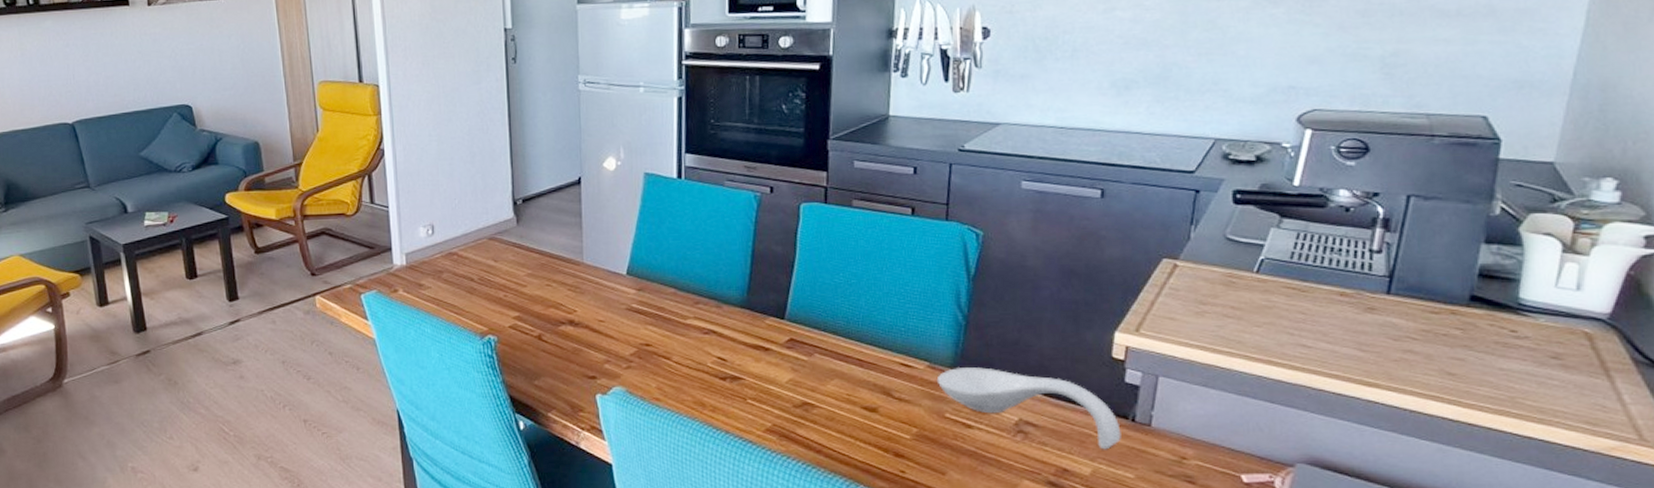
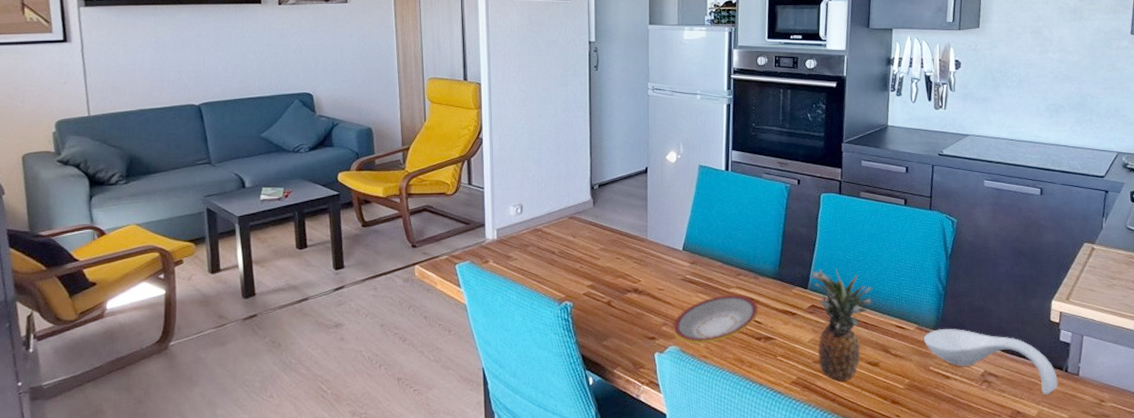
plate: none [617,327,722,384] -> present [673,295,758,344]
fruit: none [787,294,869,430] -> present [810,268,873,382]

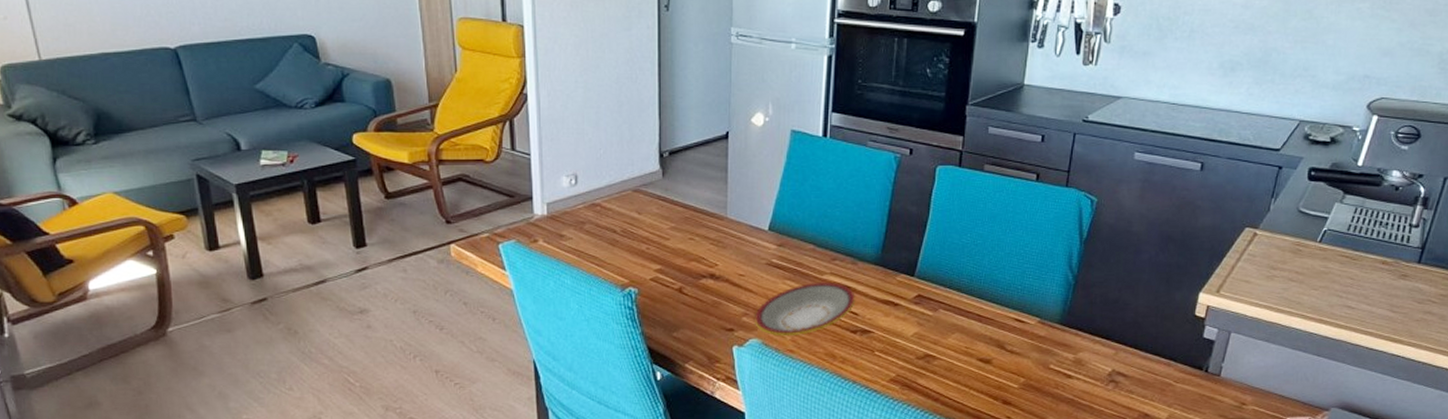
fruit: present [810,268,873,382] -> none [918,253,991,380]
spoon rest: present [923,329,1058,395] -> none [1045,323,1196,397]

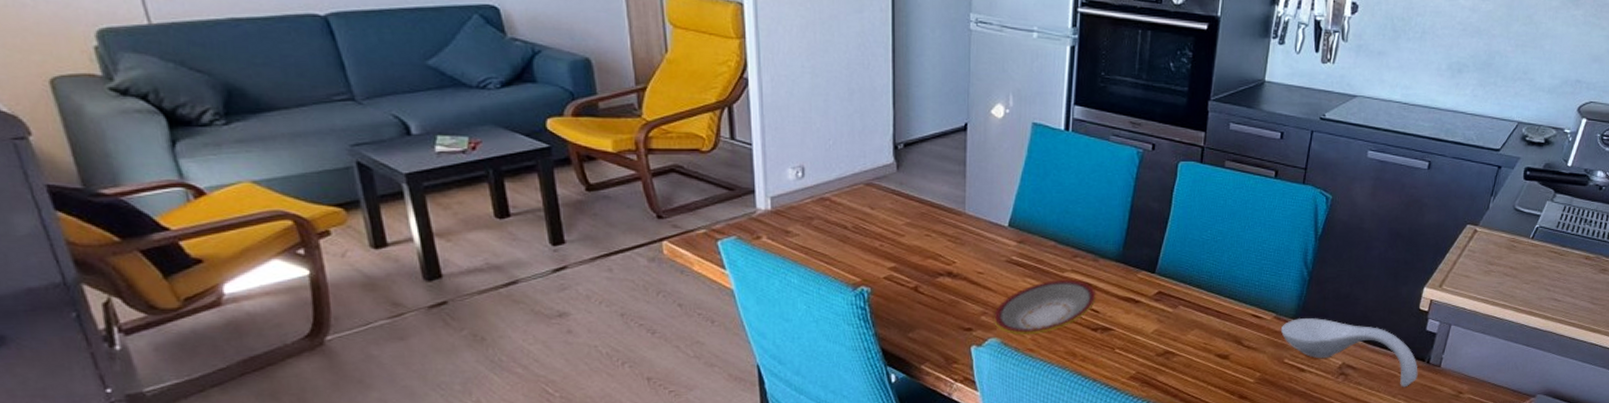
spoon rest: none [1045,323,1196,397] -> present [1280,318,1418,388]

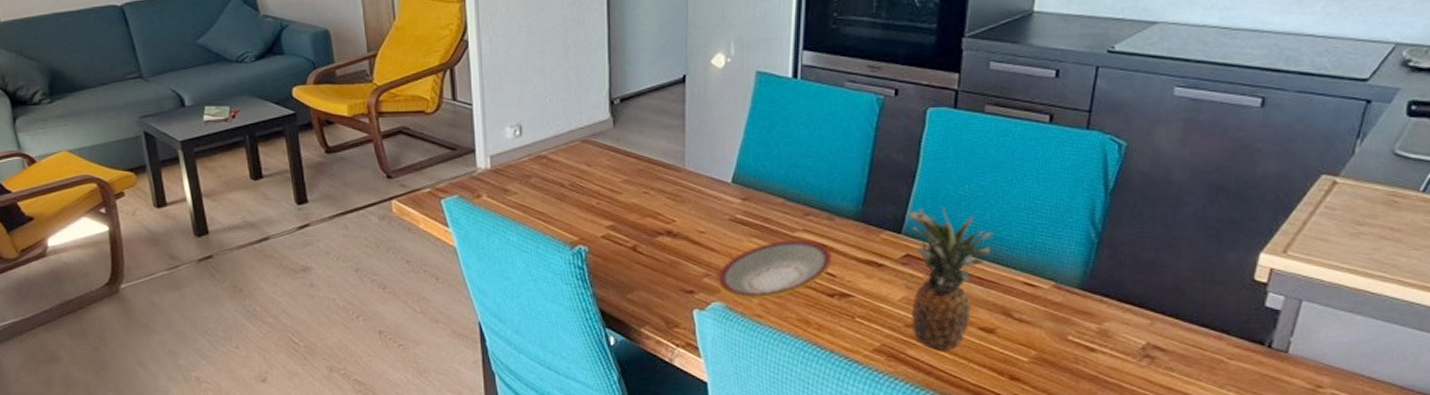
fruit: none [1159,250,1230,376] -> present [906,207,994,351]
spoon rest: present [1280,318,1418,388] -> none [1061,288,1255,377]

